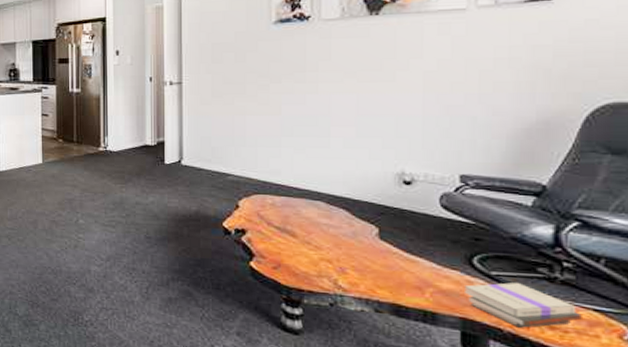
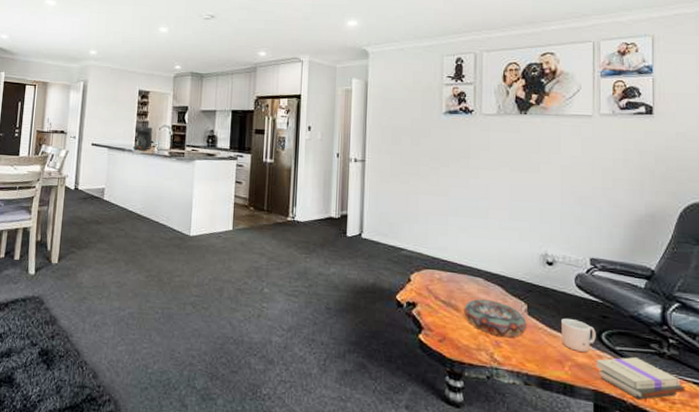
decorative bowl: none [300,223,379,263] -> present [463,299,527,337]
mug: none [421,241,466,279] -> present [561,318,596,353]

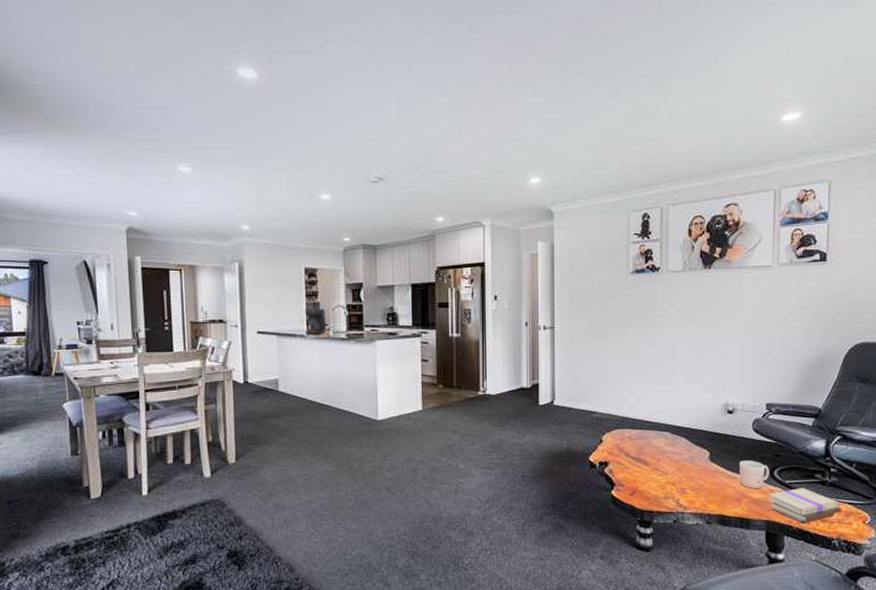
decorative bowl: present [463,299,527,337] -> none [651,451,710,484]

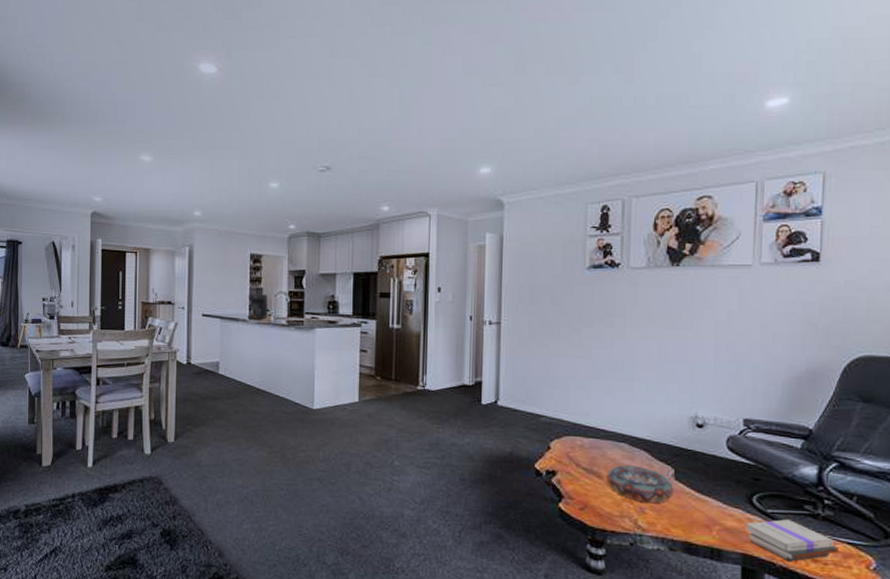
decorative bowl: none [651,451,710,484] -> present [606,465,674,503]
mug: present [739,460,769,489] -> none [710,481,747,517]

